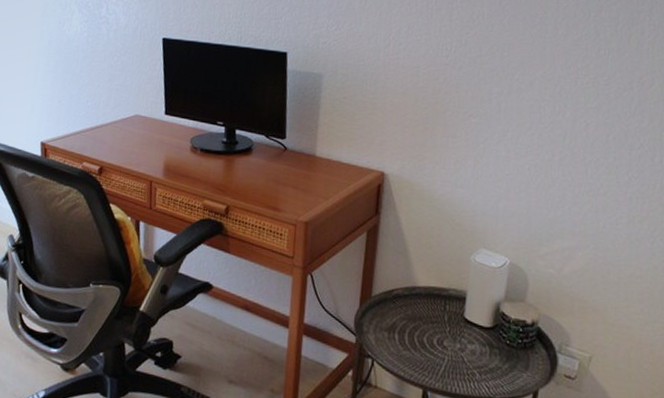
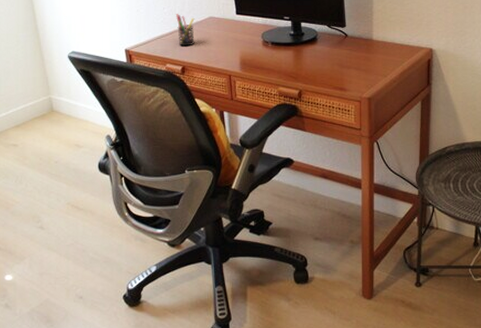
pen holder: none [99,108,119,145] -> present [176,14,195,47]

